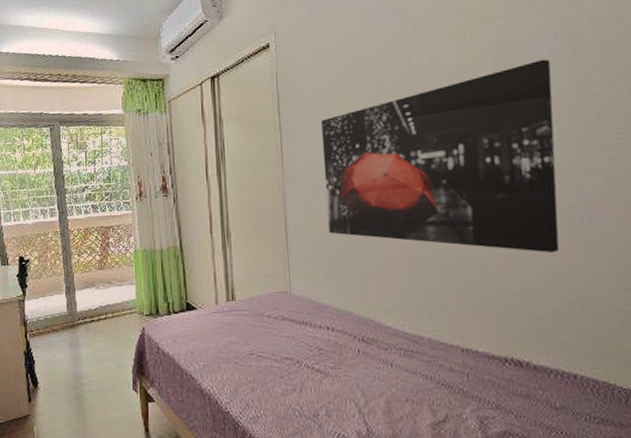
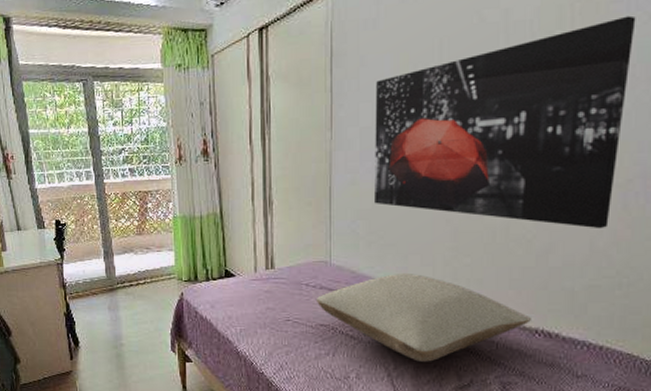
pillow: none [278,301,499,396] -> present [315,272,531,362]

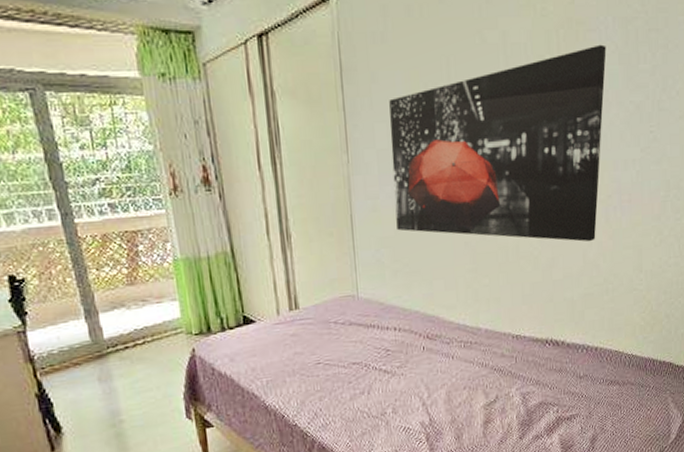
pillow: present [315,272,531,362] -> none [346,298,542,386]

